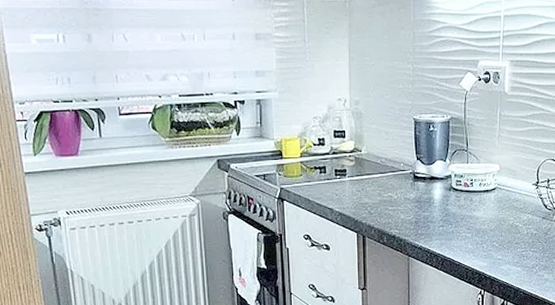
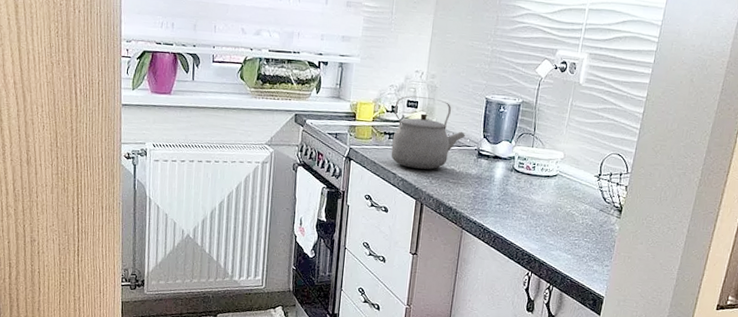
tea kettle: none [321,125,398,201] -> present [391,96,465,170]

